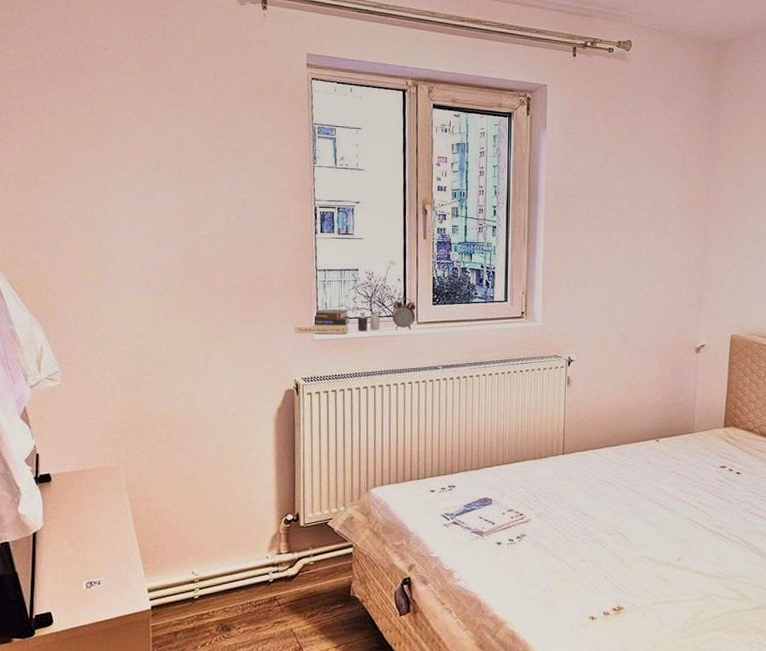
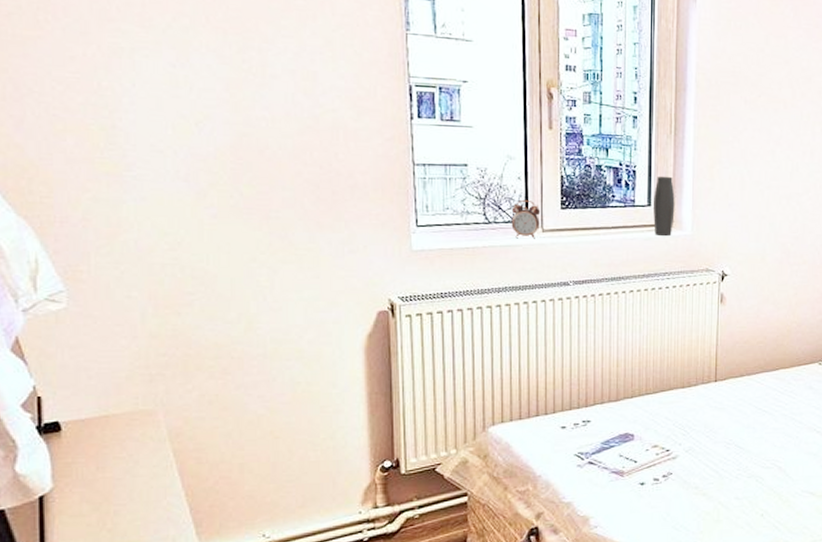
books: present [295,309,351,334] -> none [387,213,459,244]
candle: present [357,311,381,332] -> none [468,216,497,241]
vase: none [509,276,528,328] -> present [653,176,675,237]

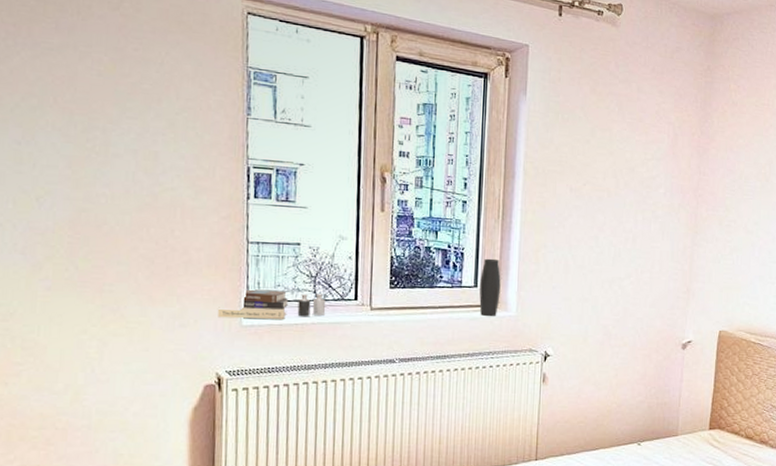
books: none [387,213,459,244] -> present [218,289,289,320]
candle: none [468,216,497,241] -> present [297,293,326,317]
alarm clock: present [511,199,541,239] -> none [340,278,370,317]

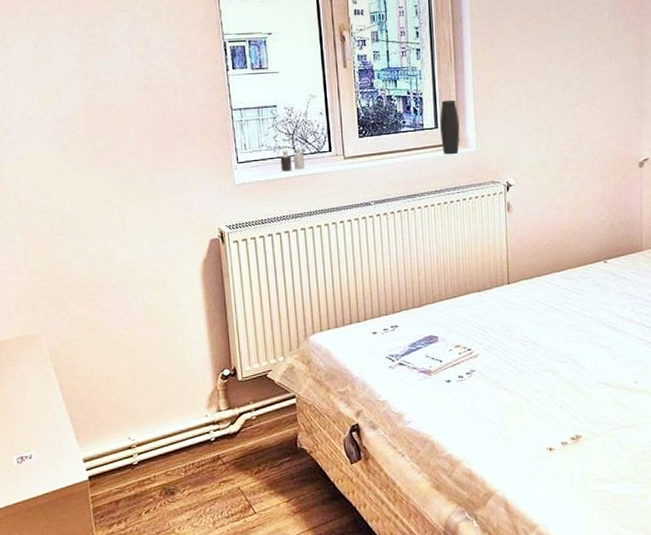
books: present [218,289,289,320] -> none [214,149,273,179]

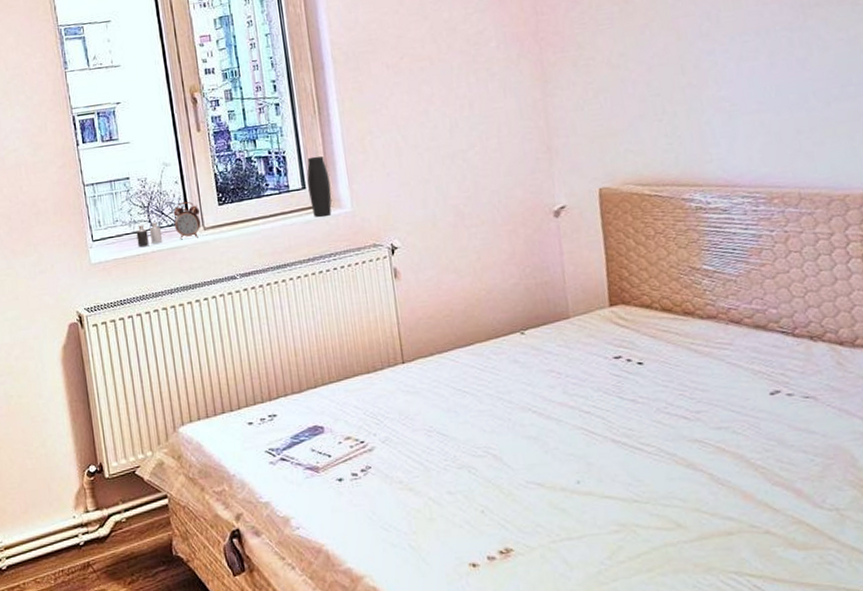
alarm clock: none [316,131,342,166] -> present [173,201,201,239]

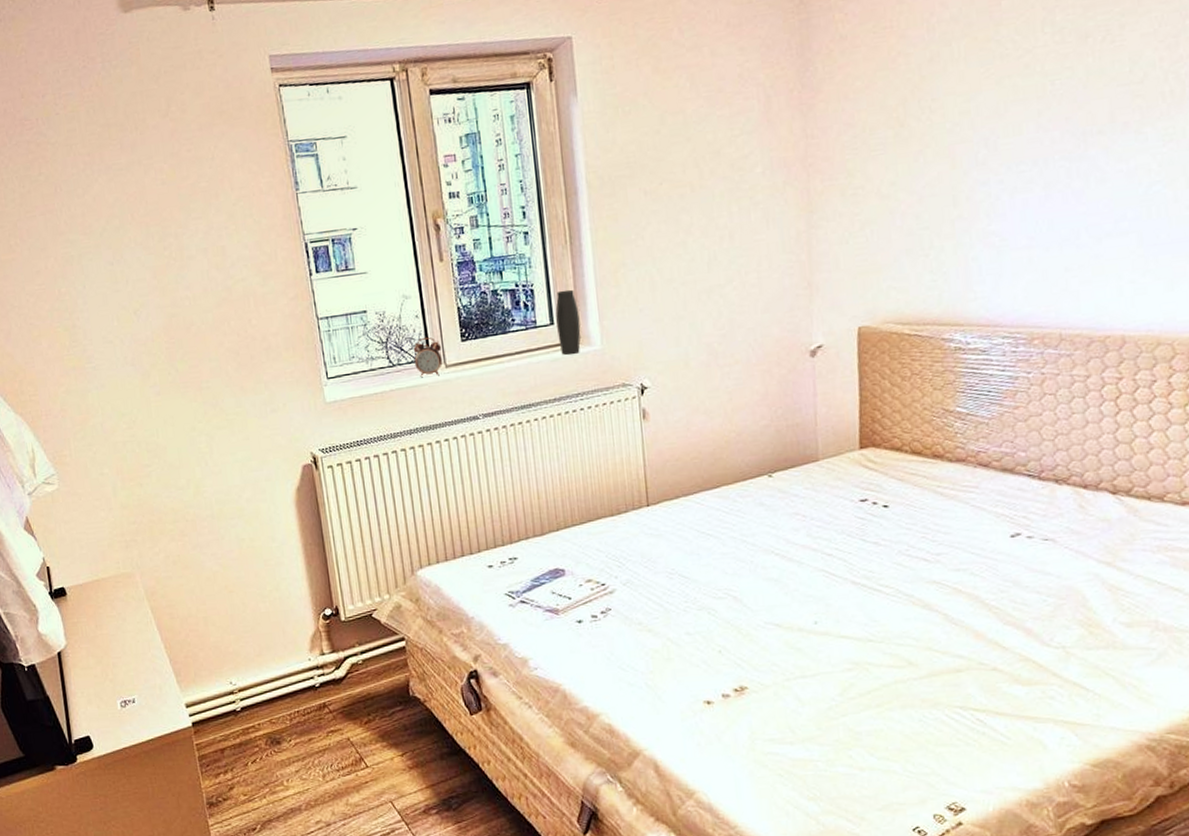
candle: present [136,222,163,248] -> none [373,359,402,386]

